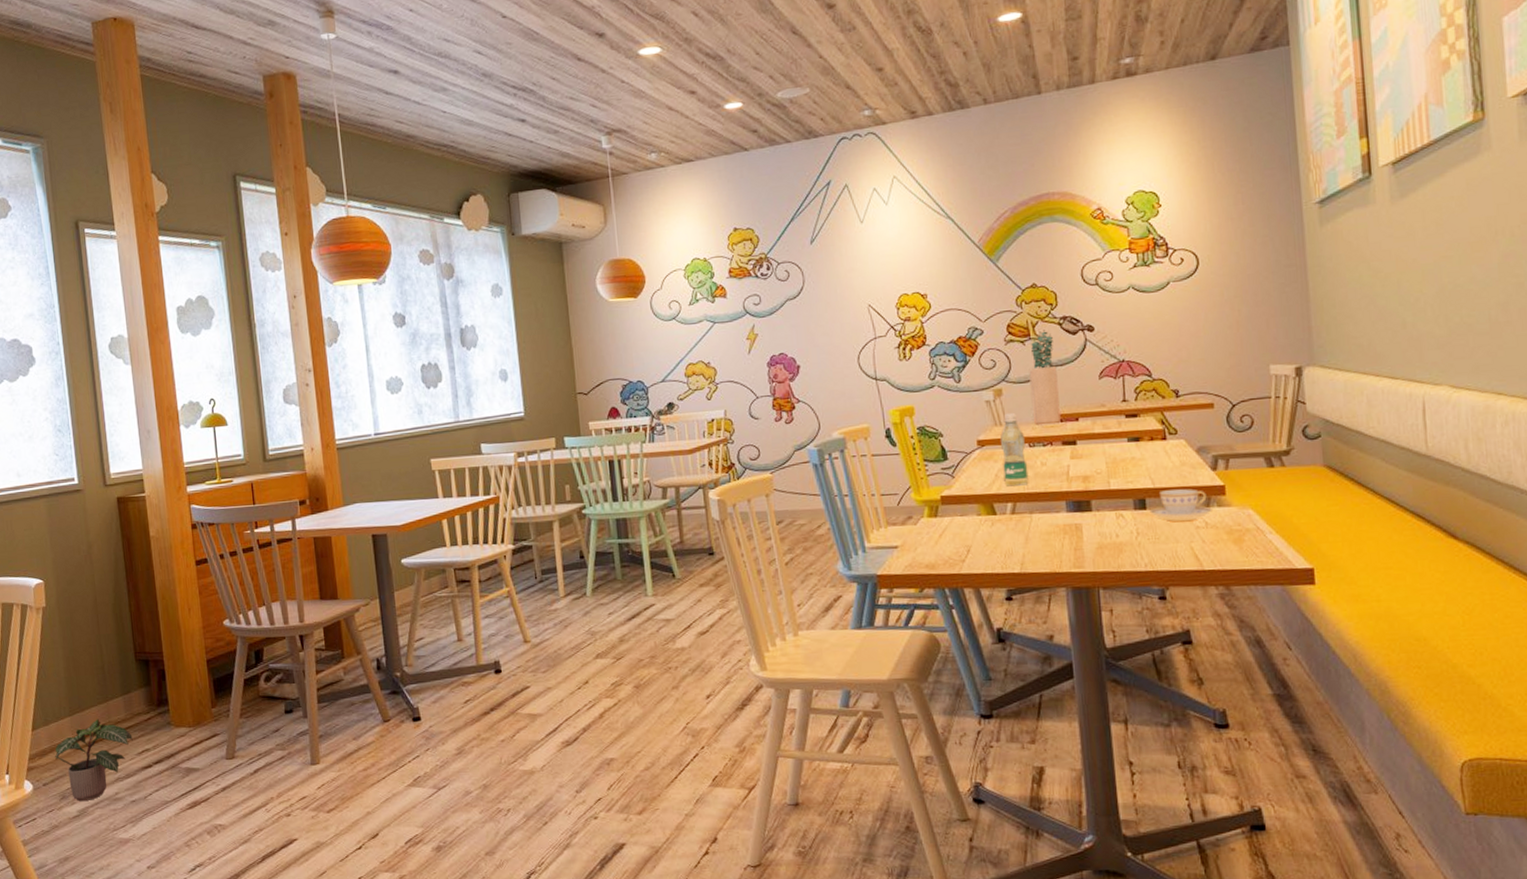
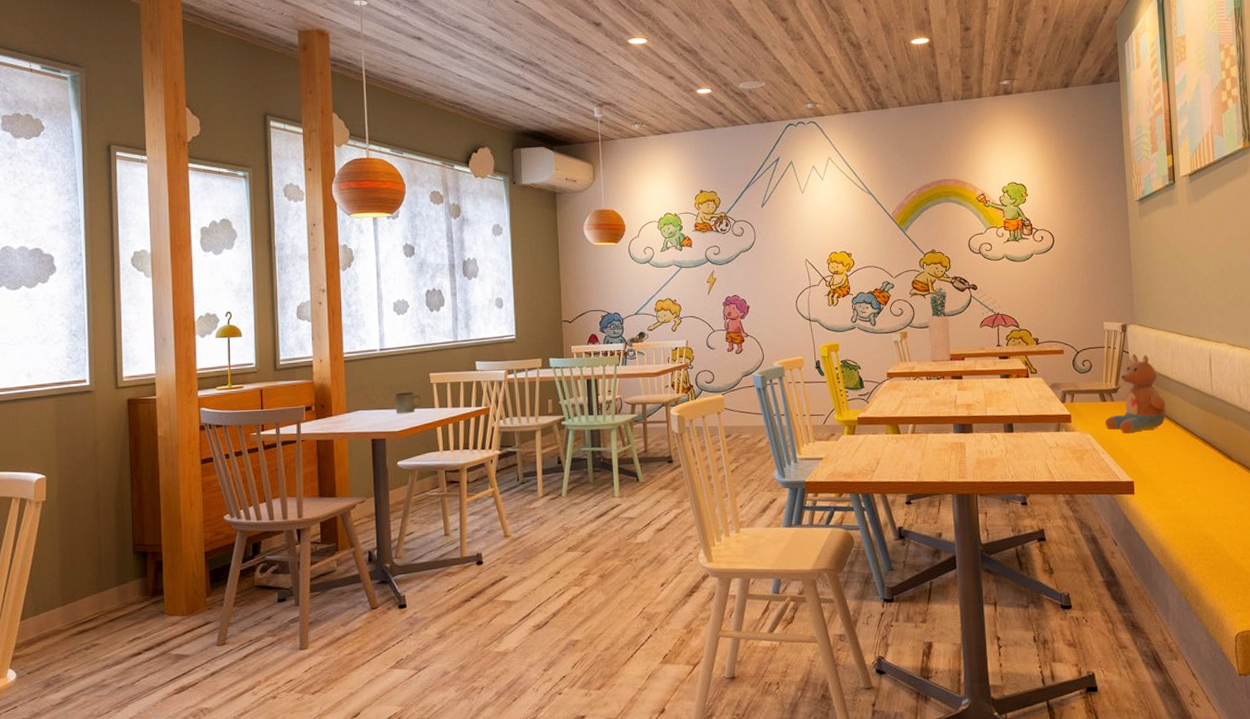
potted plant: present [55,719,133,801] -> none [42,608,125,688]
mug: none [394,481,424,507] -> present [394,392,422,415]
bottle: present [1000,412,1029,487] -> none [905,351,926,411]
teacup: present [1149,488,1212,523] -> none [1015,416,1061,443]
stuffed toy: none [1272,404,1360,508] -> present [1104,353,1167,434]

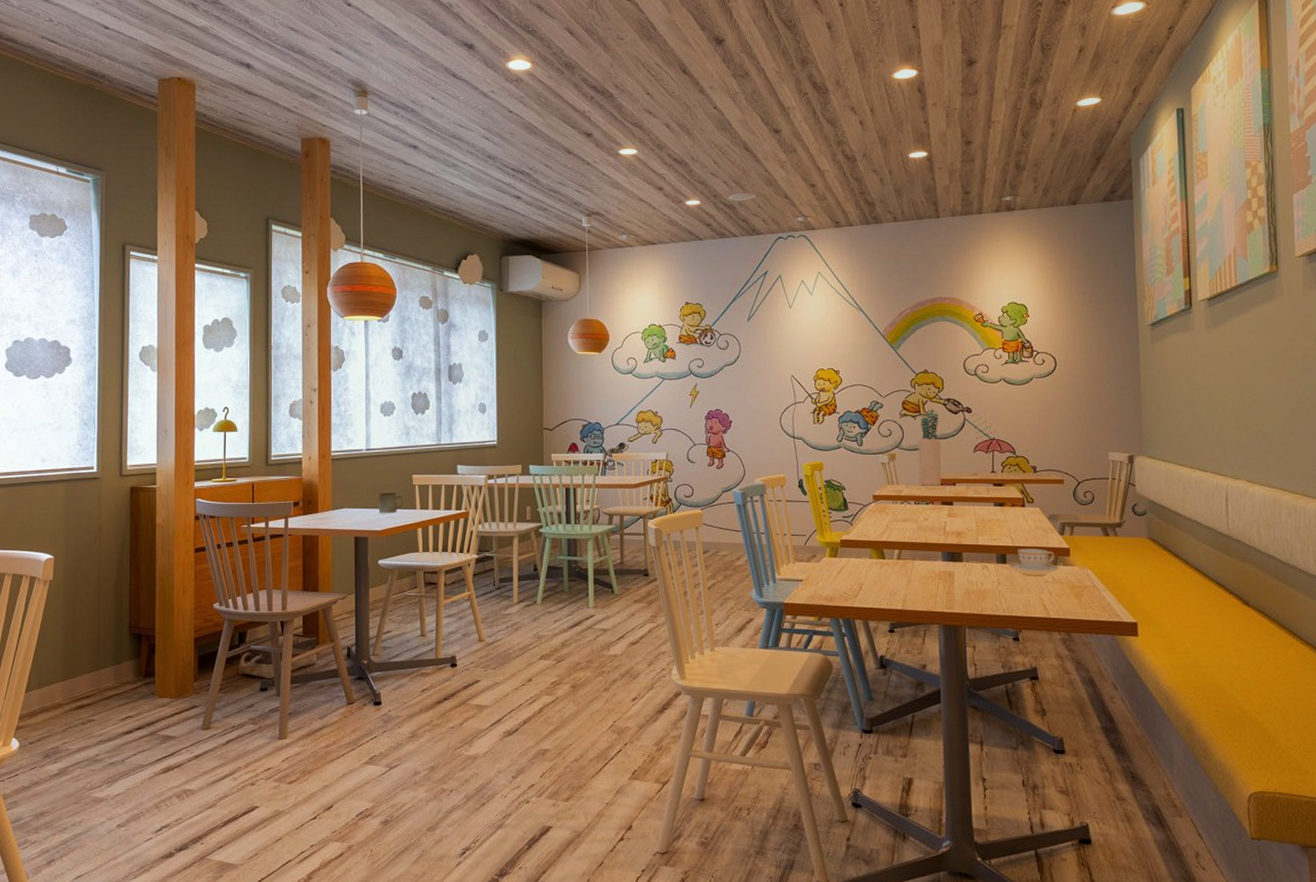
teacup: none [1015,416,1061,443] -> present [1009,548,1059,576]
stuffed toy: present [1104,353,1167,434] -> none [1106,486,1176,572]

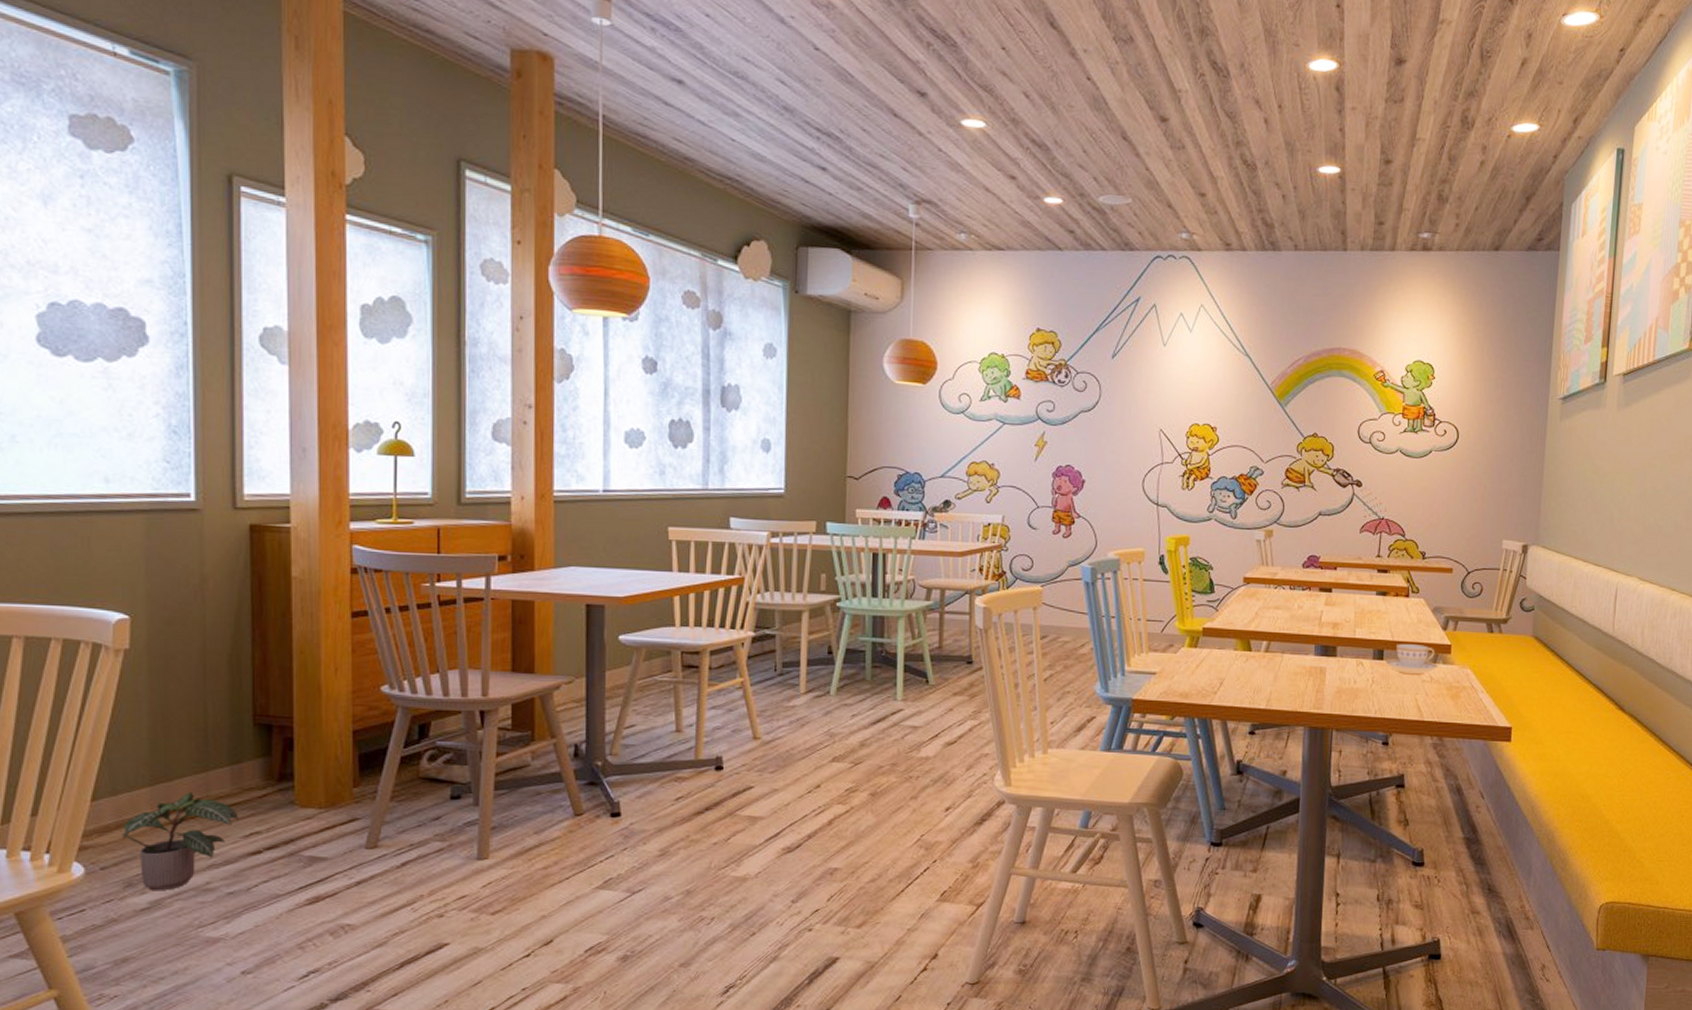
potted plant: none [44,685,118,760] -> present [122,791,239,890]
mug: present [378,492,404,514] -> none [619,548,656,577]
vase: present [918,408,941,487] -> none [1296,479,1325,571]

